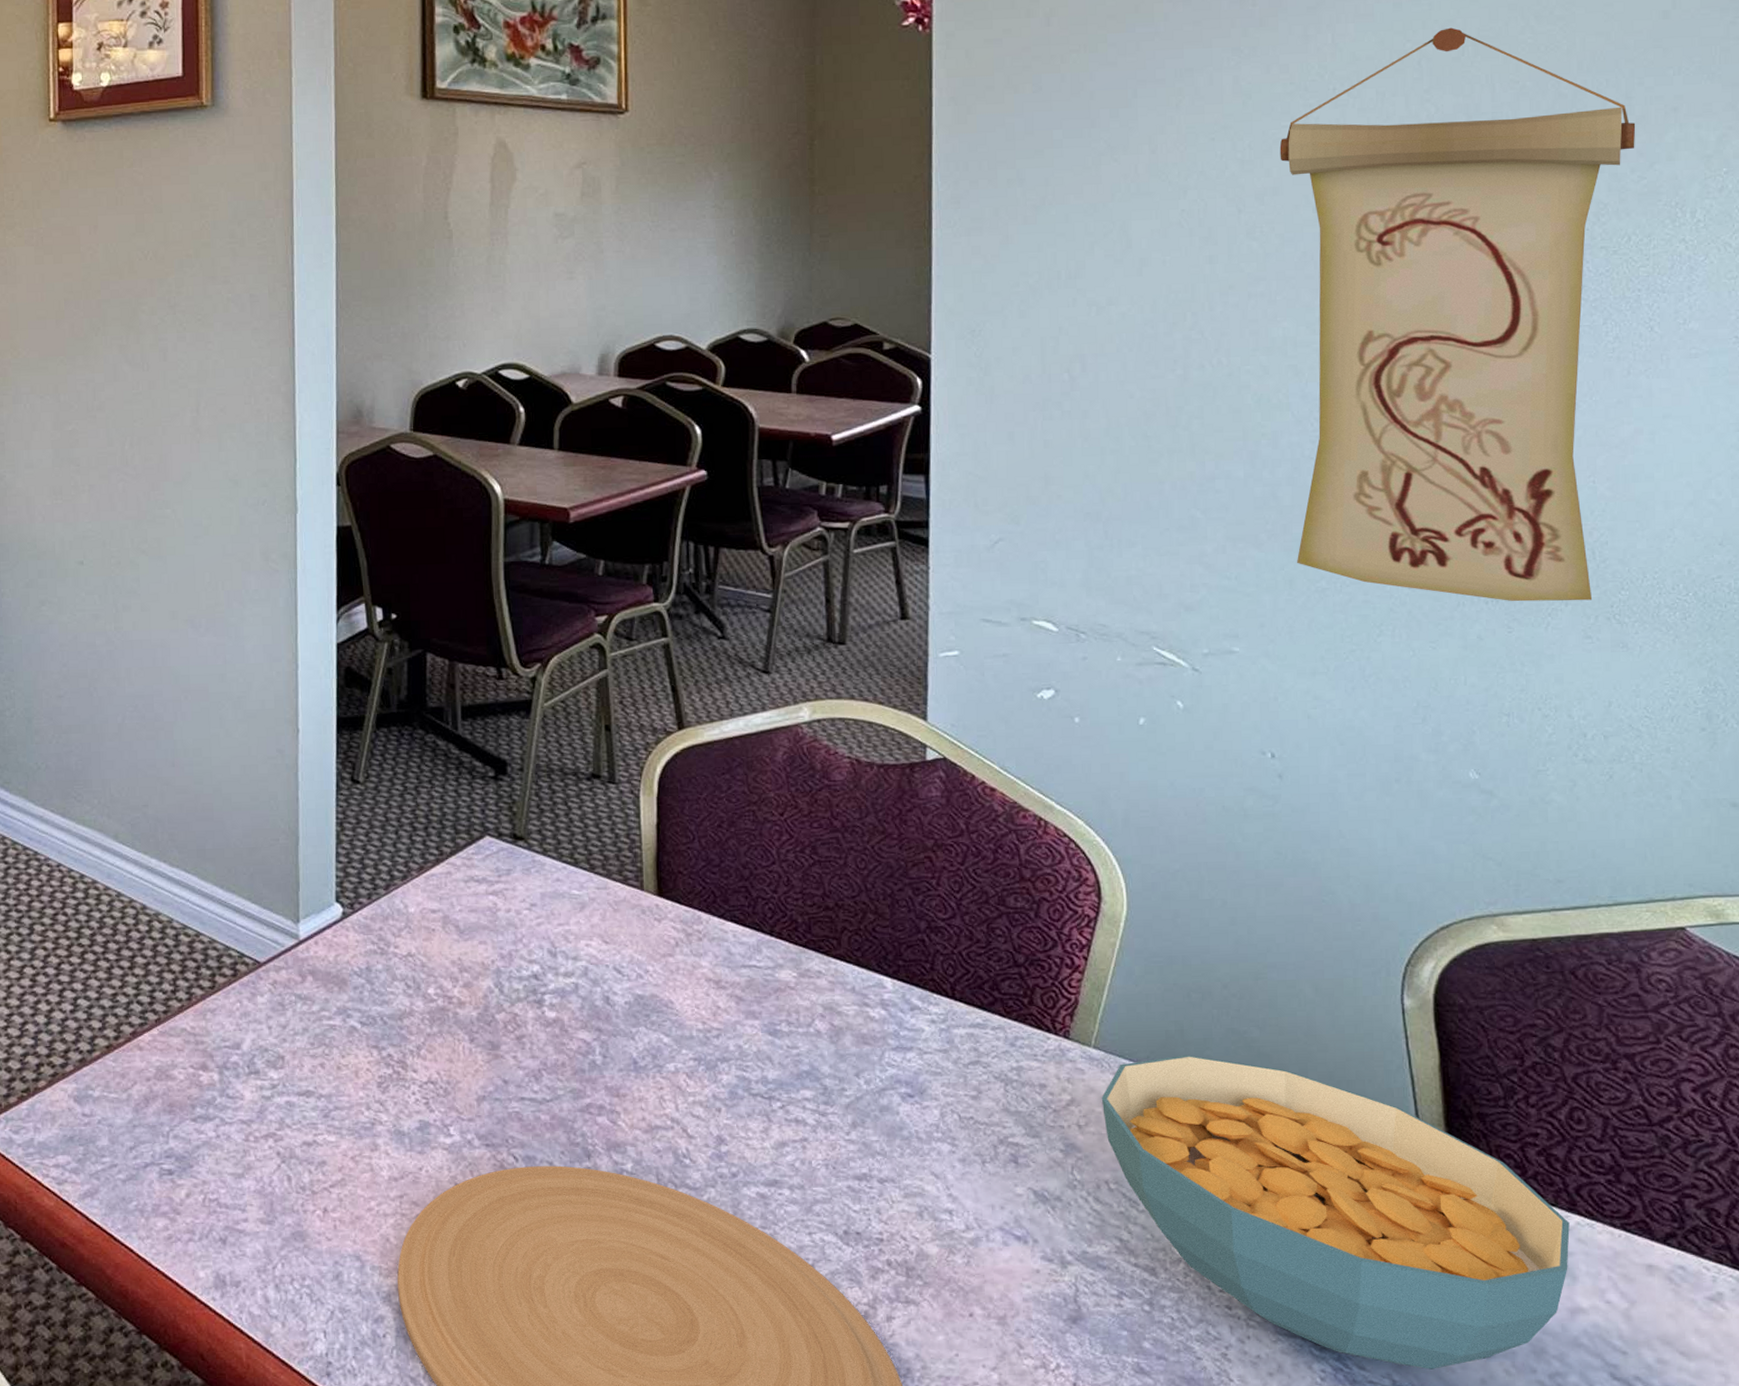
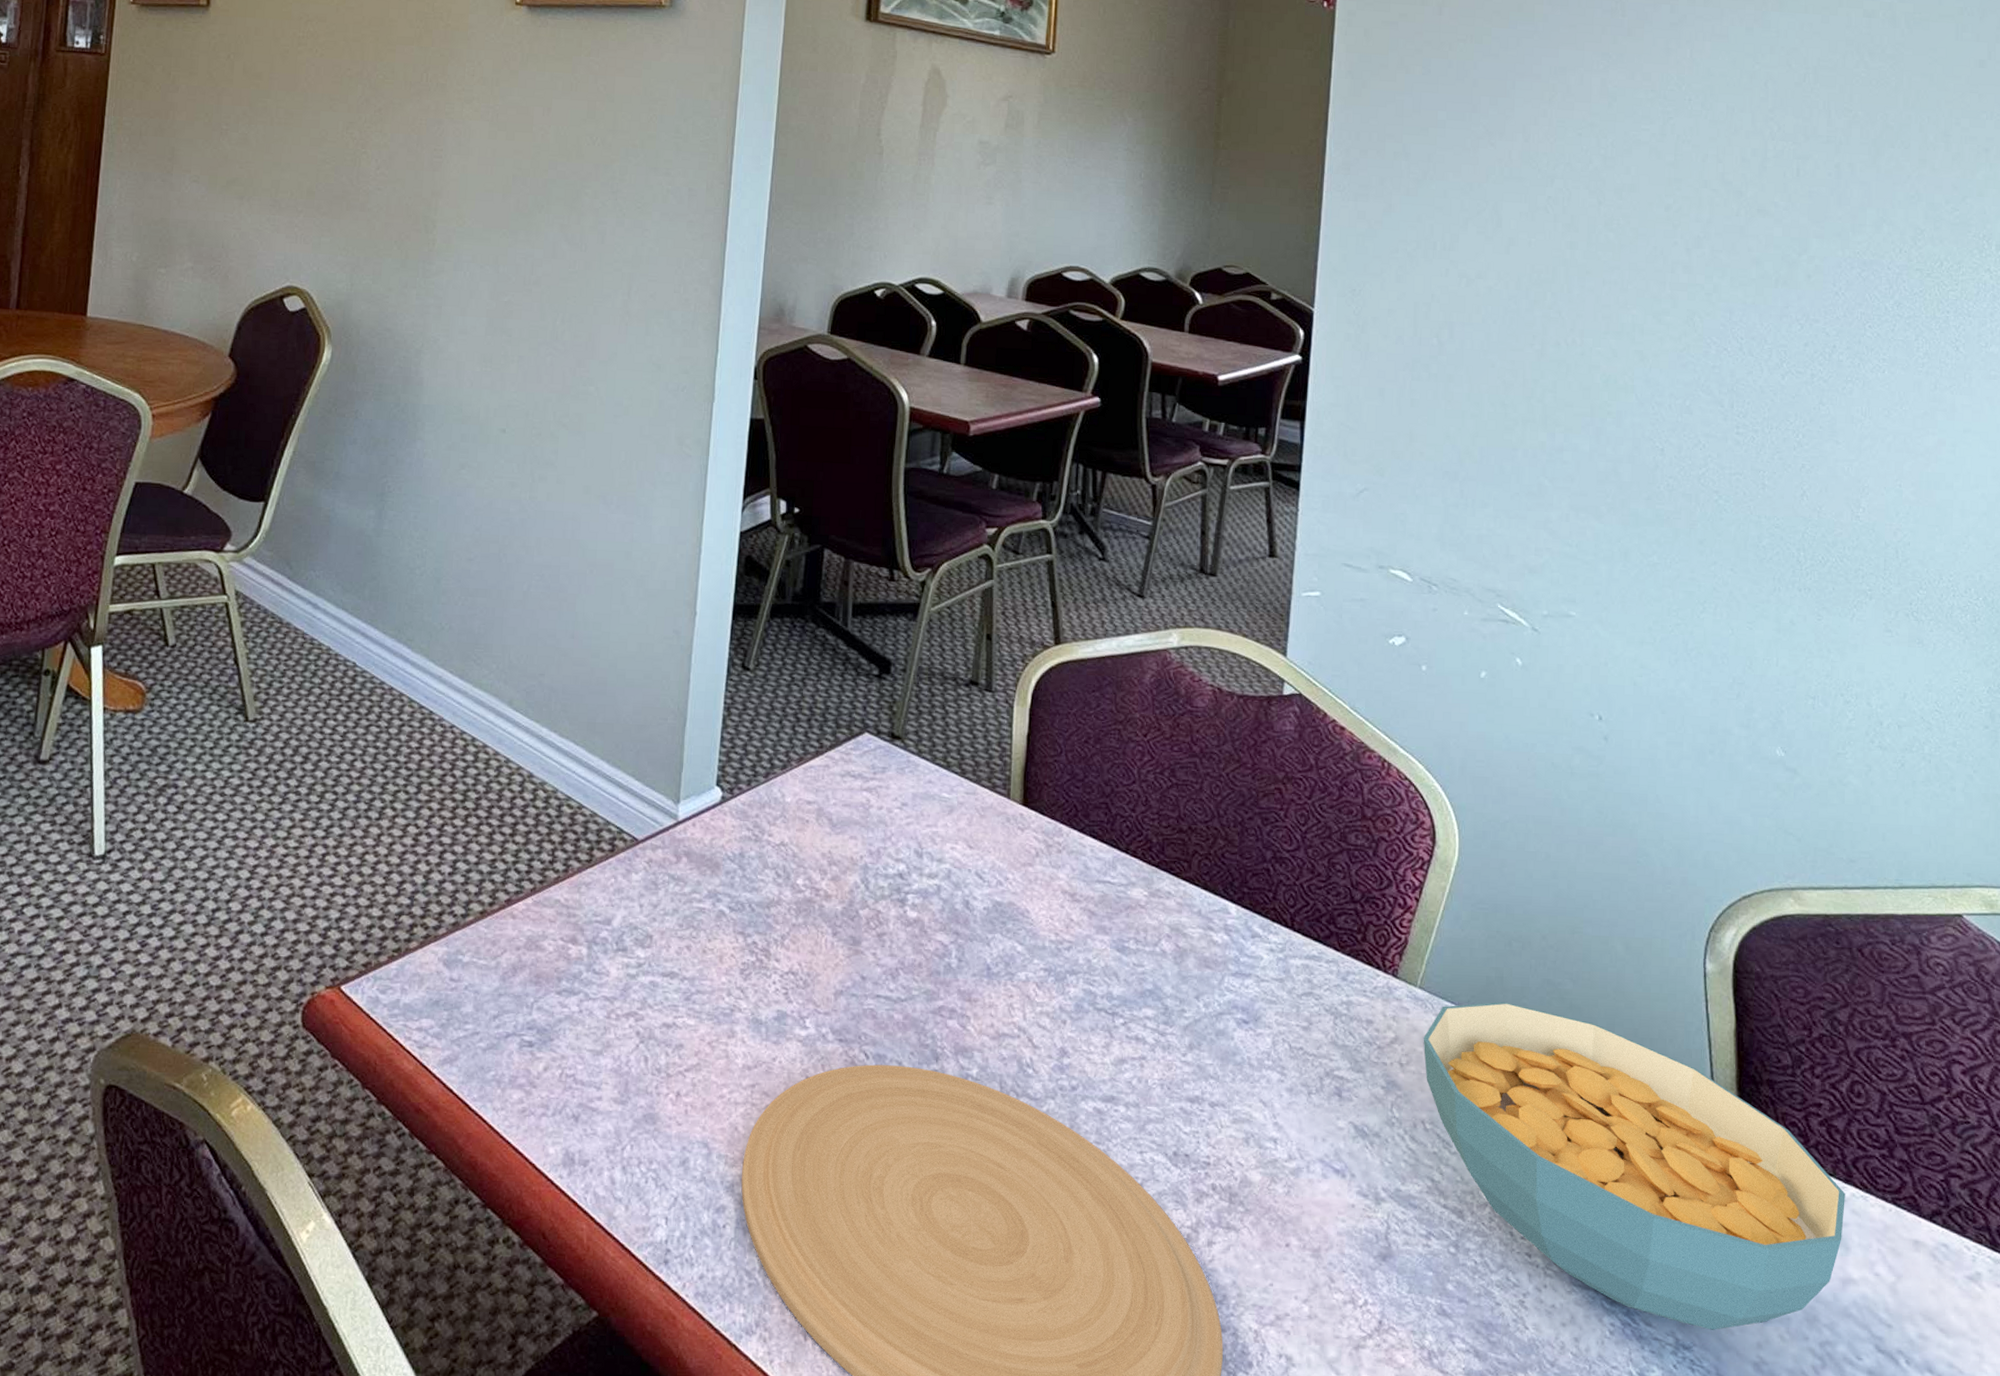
wall scroll: present [1279,27,1636,602] -> none [1631,55,1952,596]

